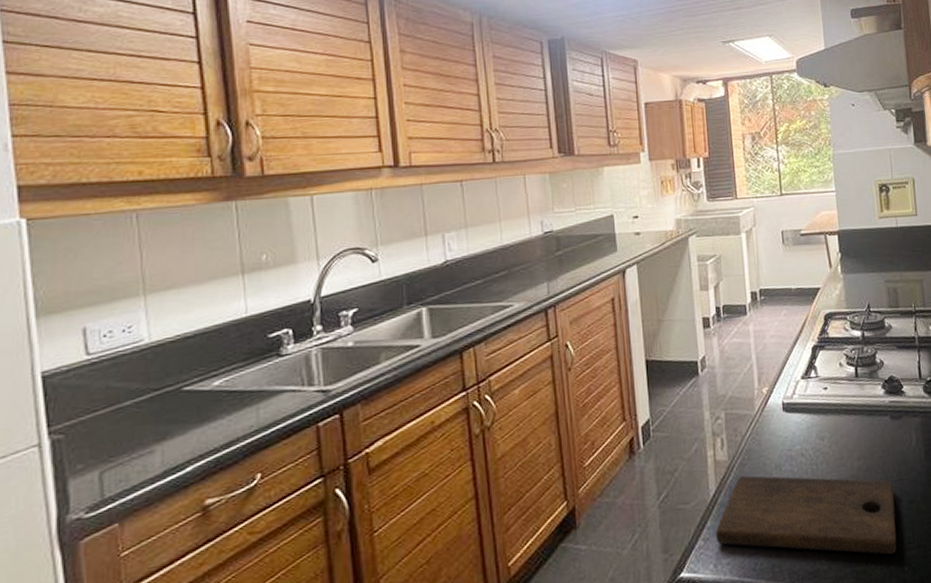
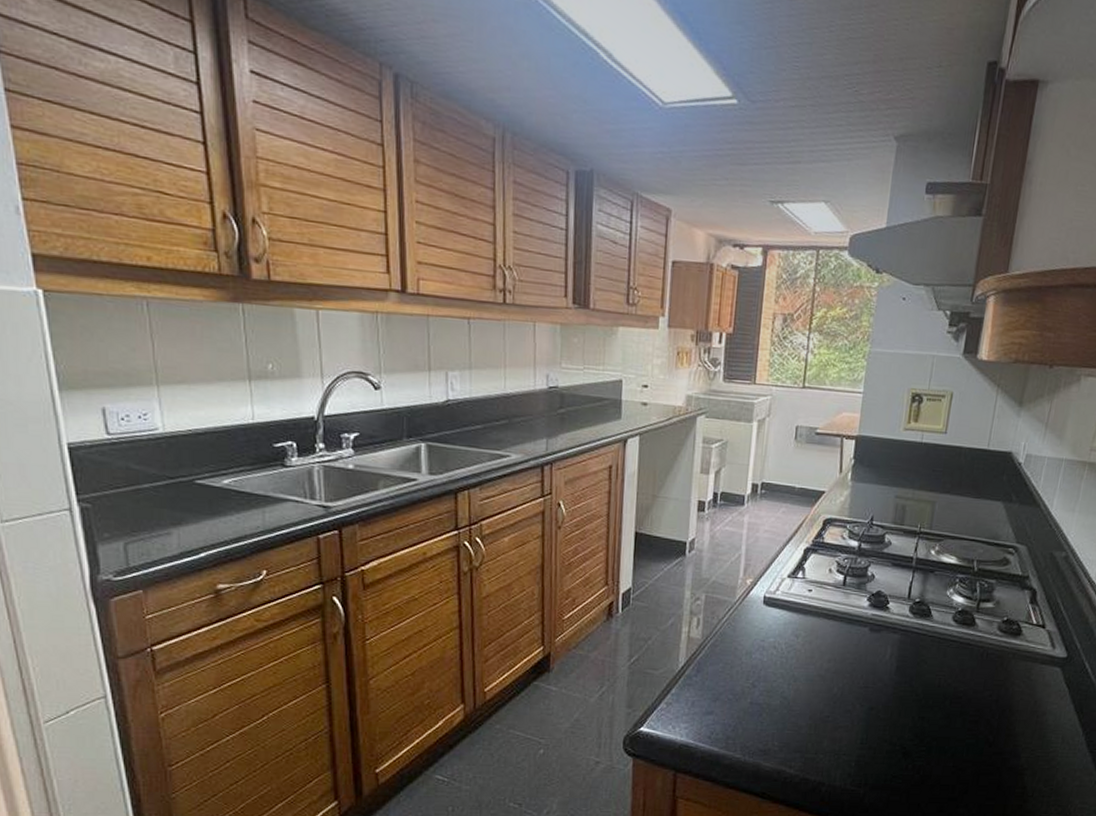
cutting board: present [716,475,897,555] -> none [678,655,857,750]

